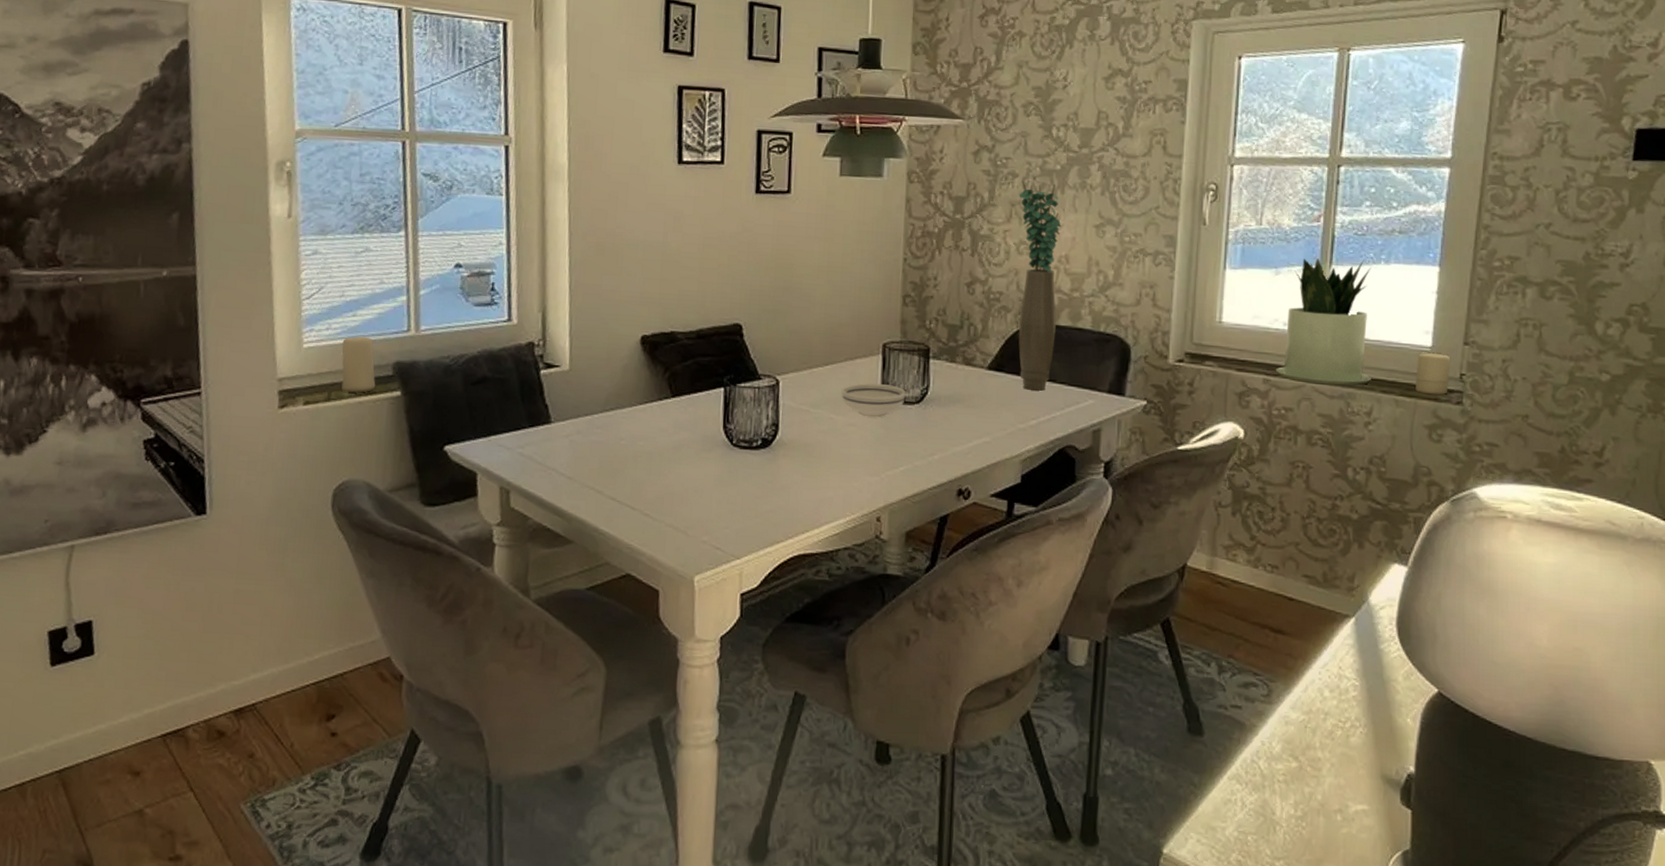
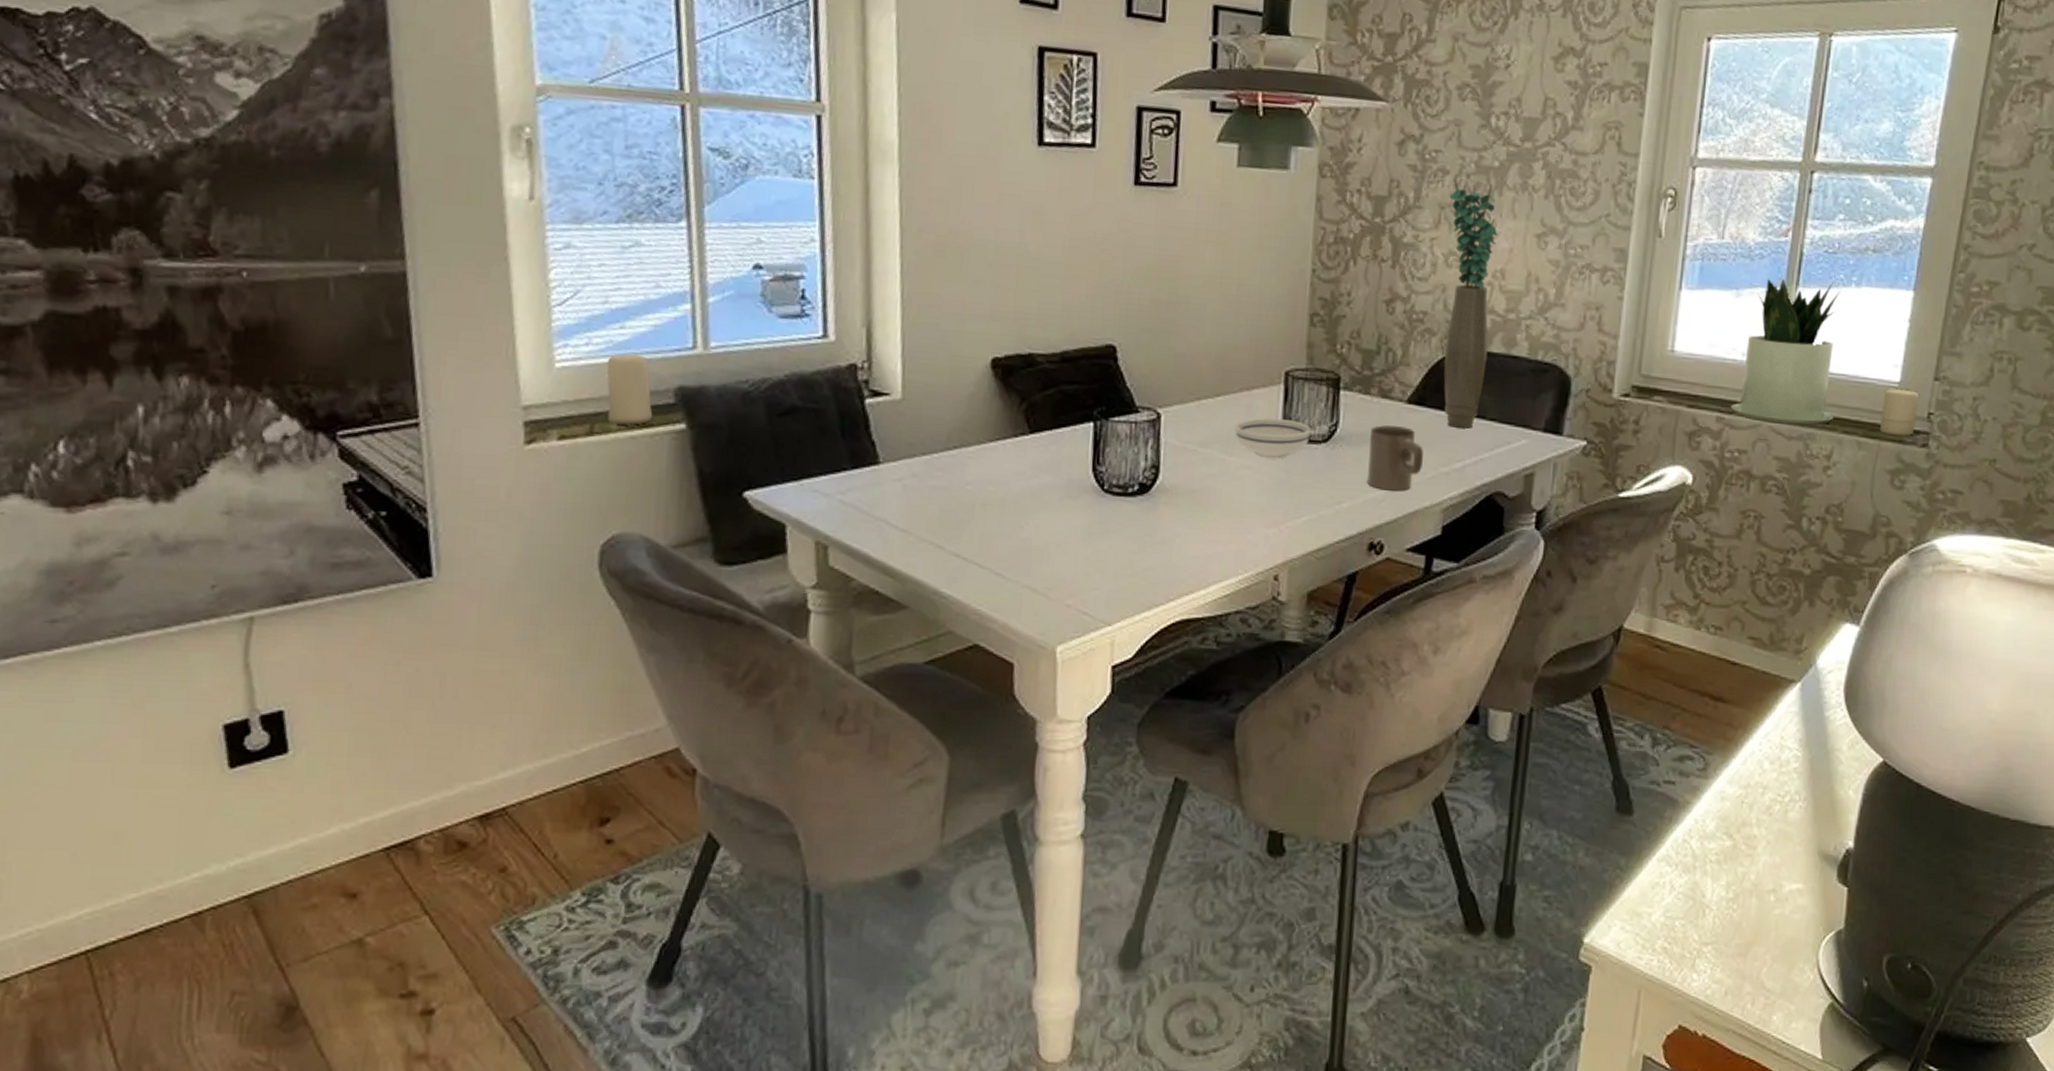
cup: none [955,388,1003,445] -> present [1367,425,1423,491]

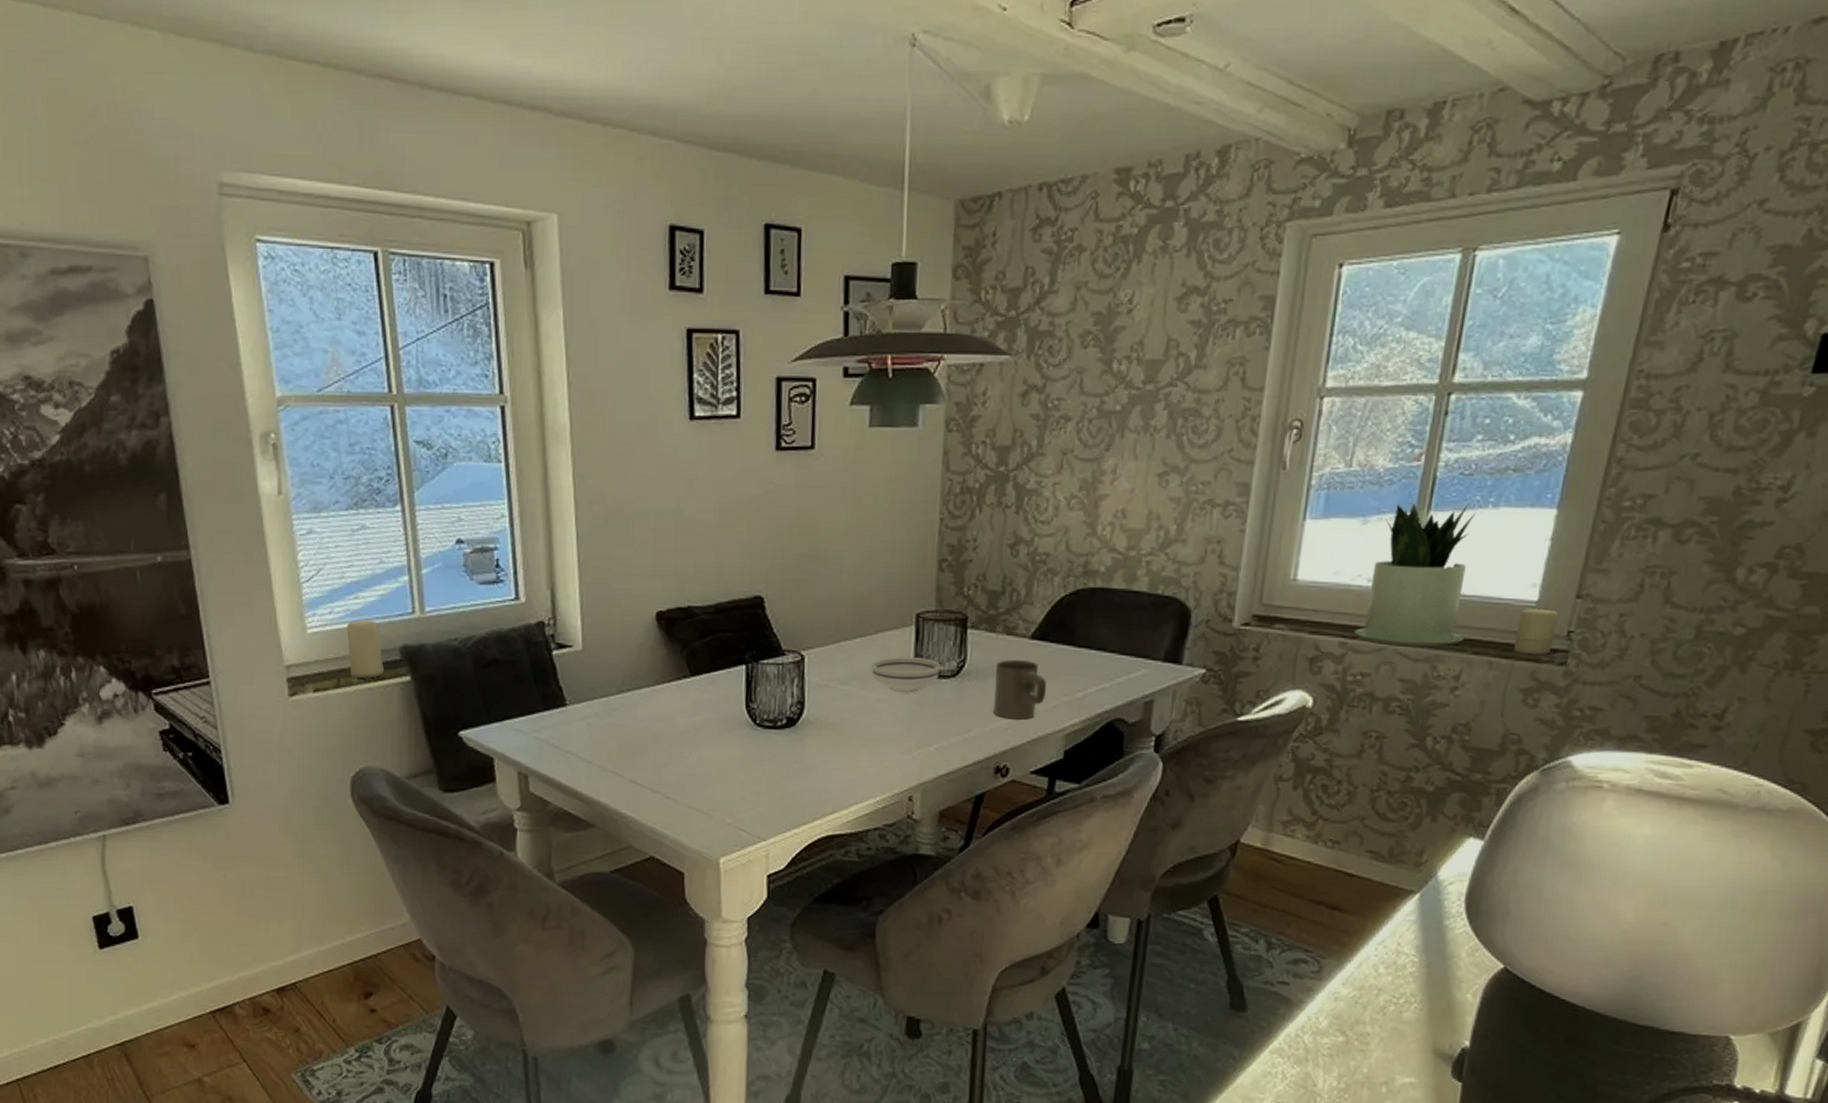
vase: present [1443,178,1498,429] -> none [1065,424,1120,661]

